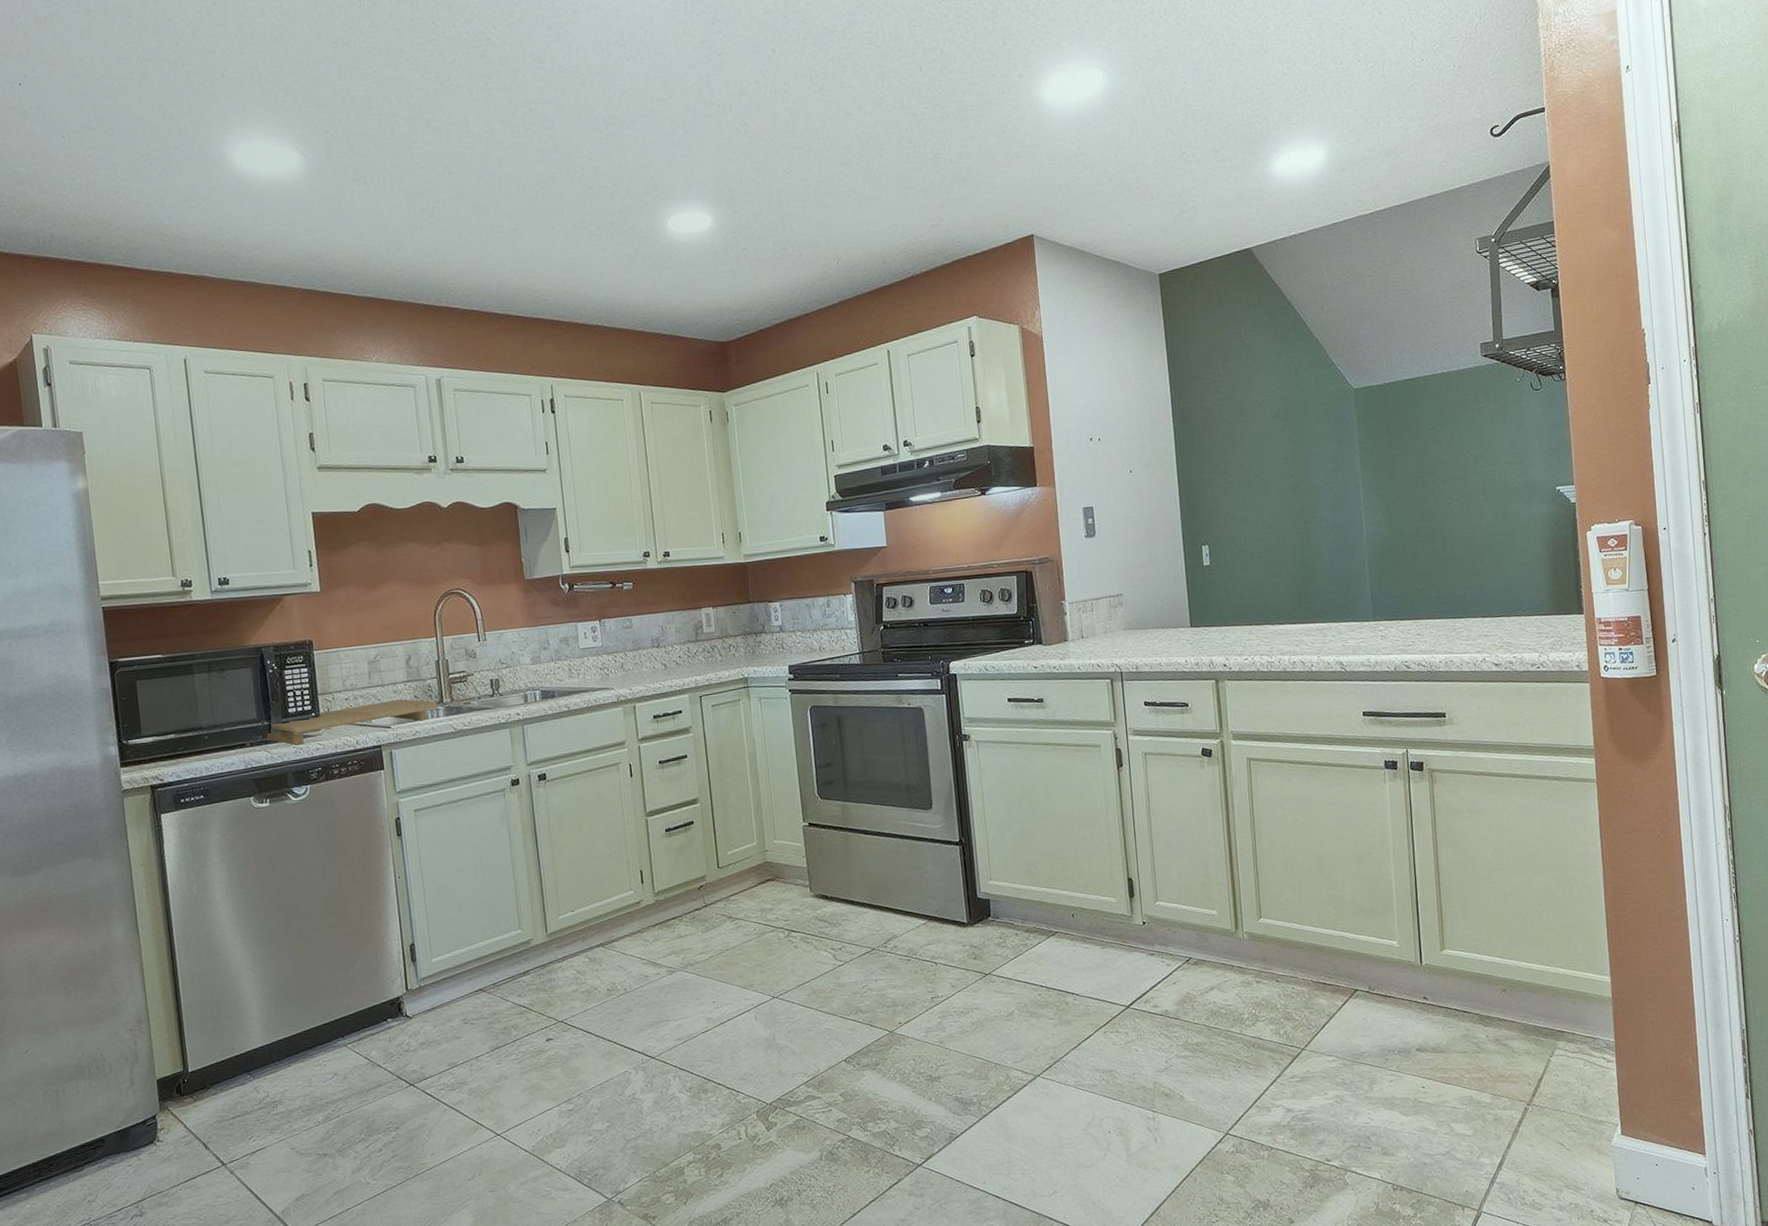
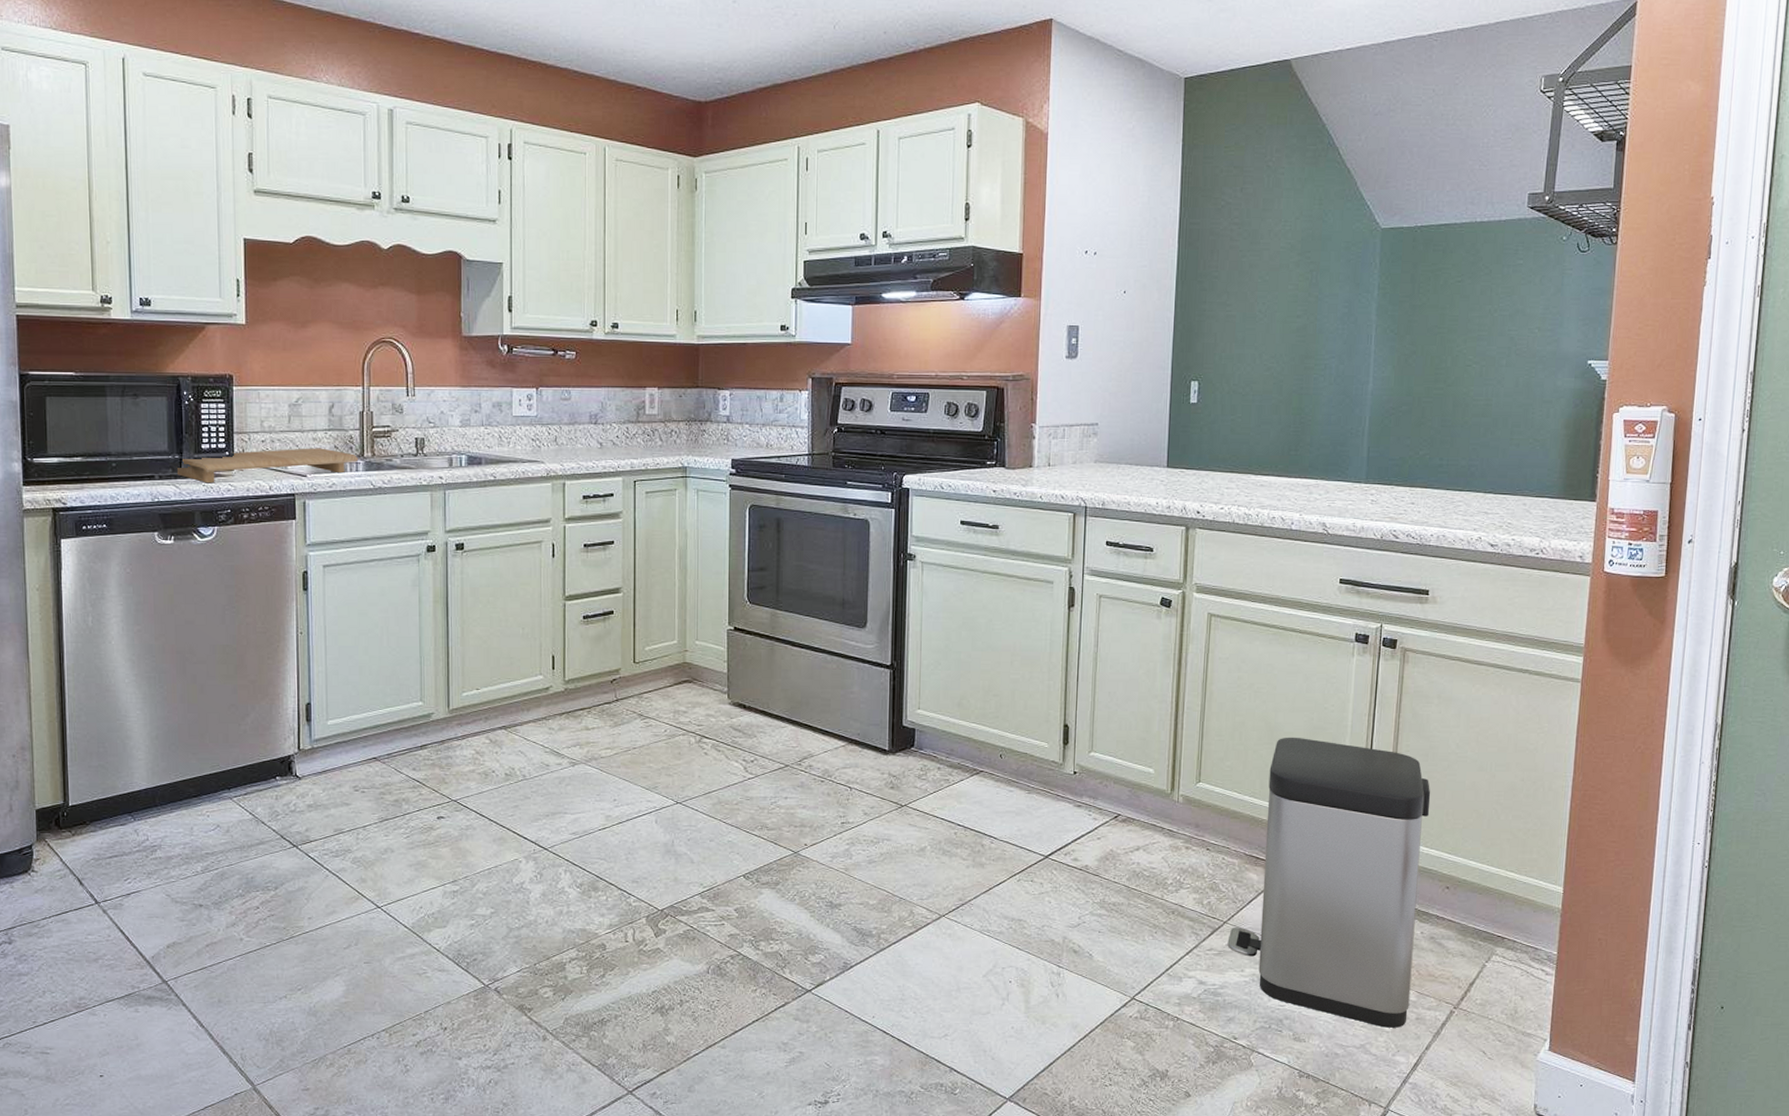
pedal bin: none [1307,864,1486,1132] -> present [1227,737,1431,1028]

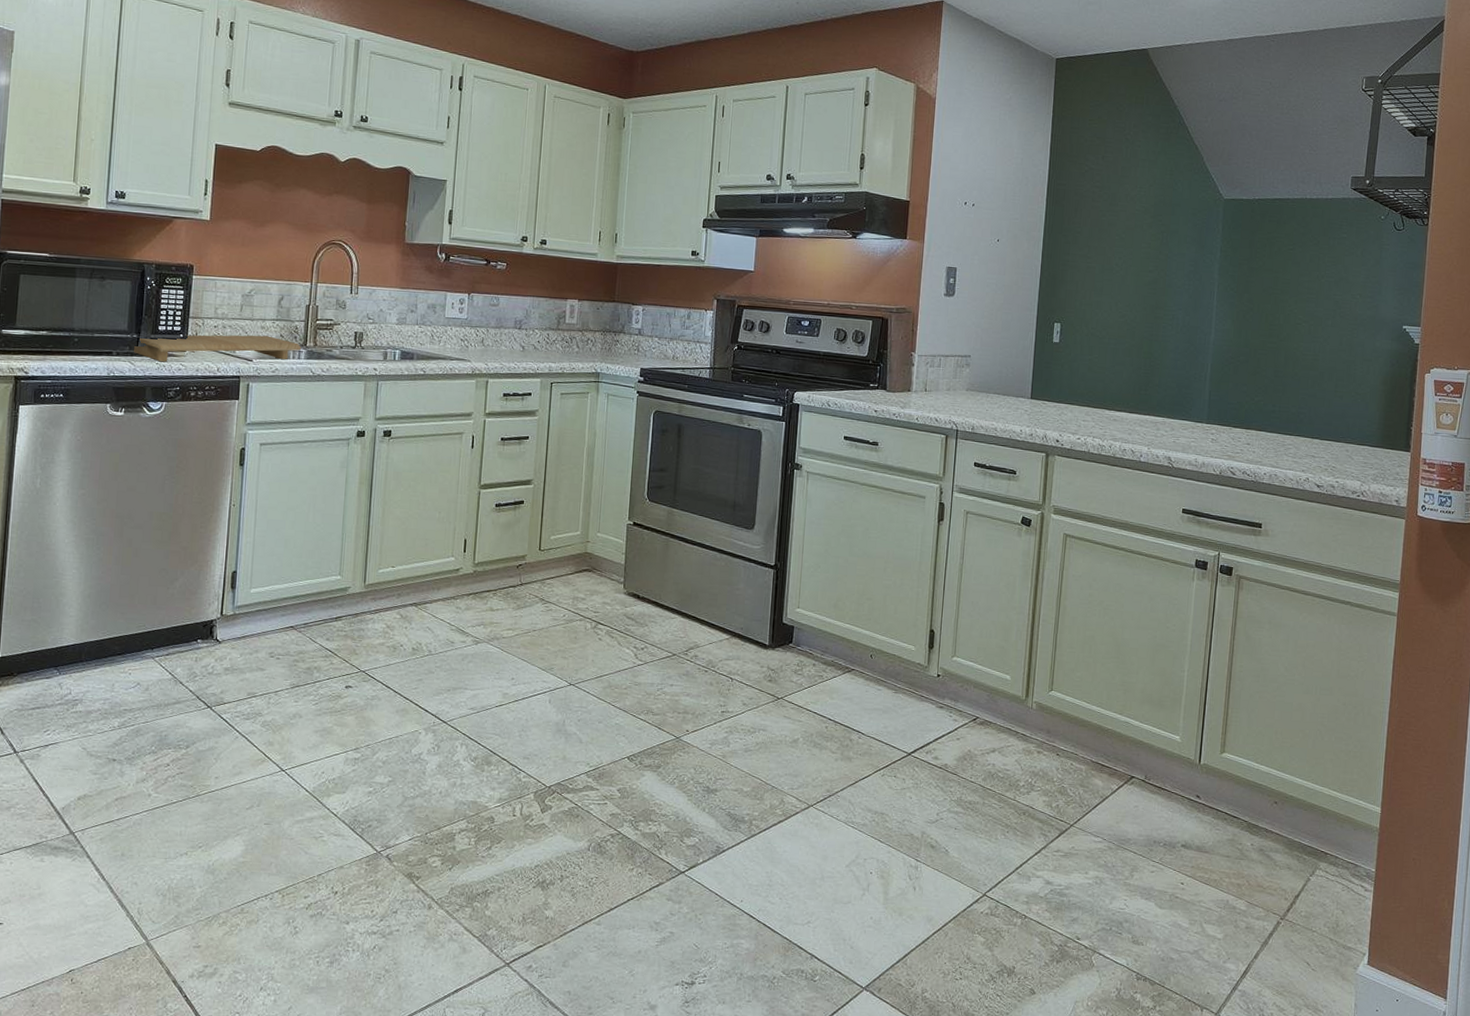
pedal bin: present [1227,737,1431,1028] -> none [1073,652,1262,936]

